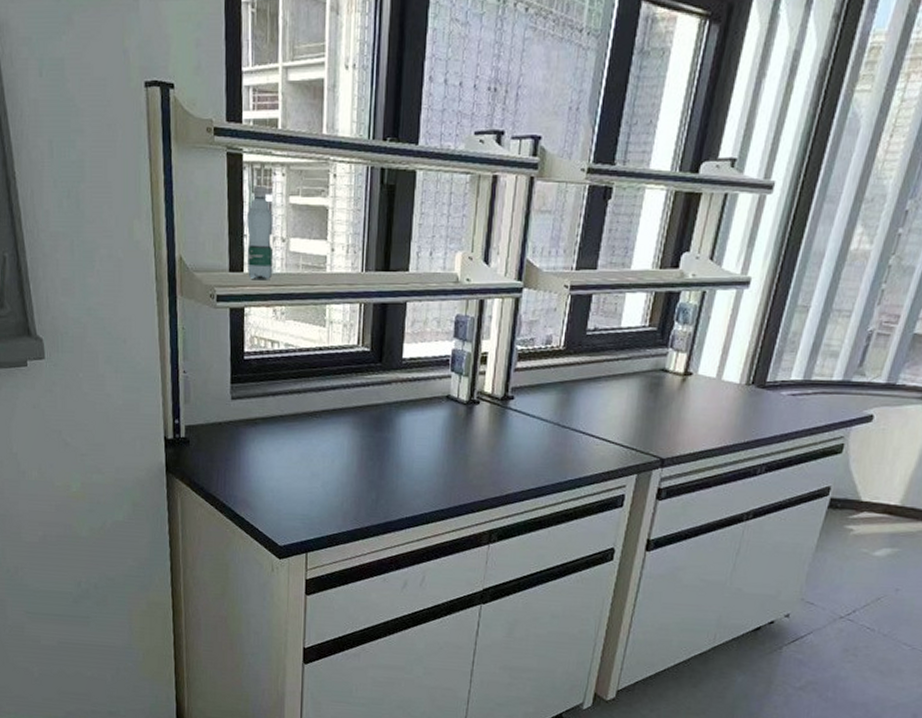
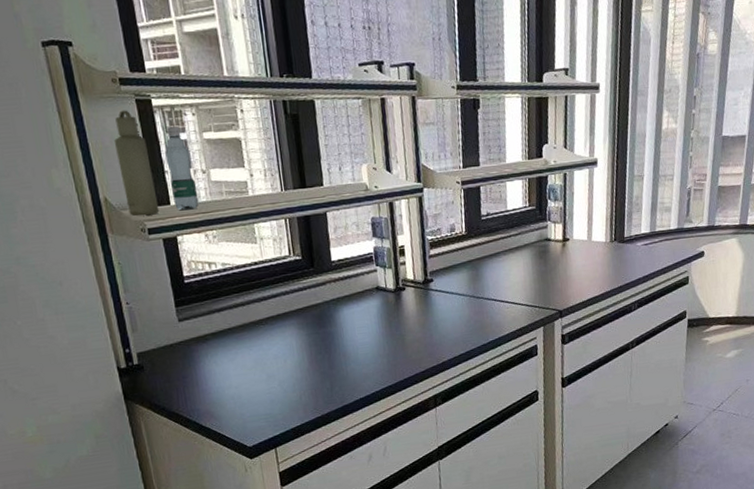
bottle: none [199,163,232,281] -> present [114,110,160,217]

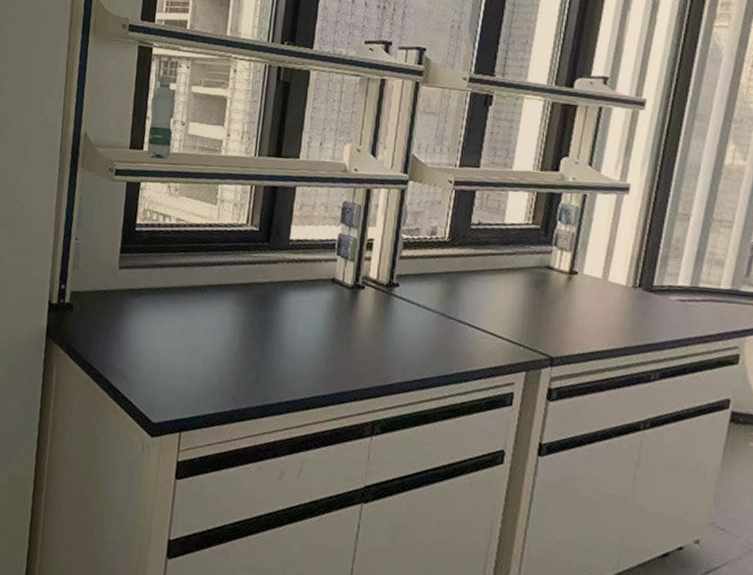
bottle: present [114,110,160,217] -> none [103,54,138,157]

